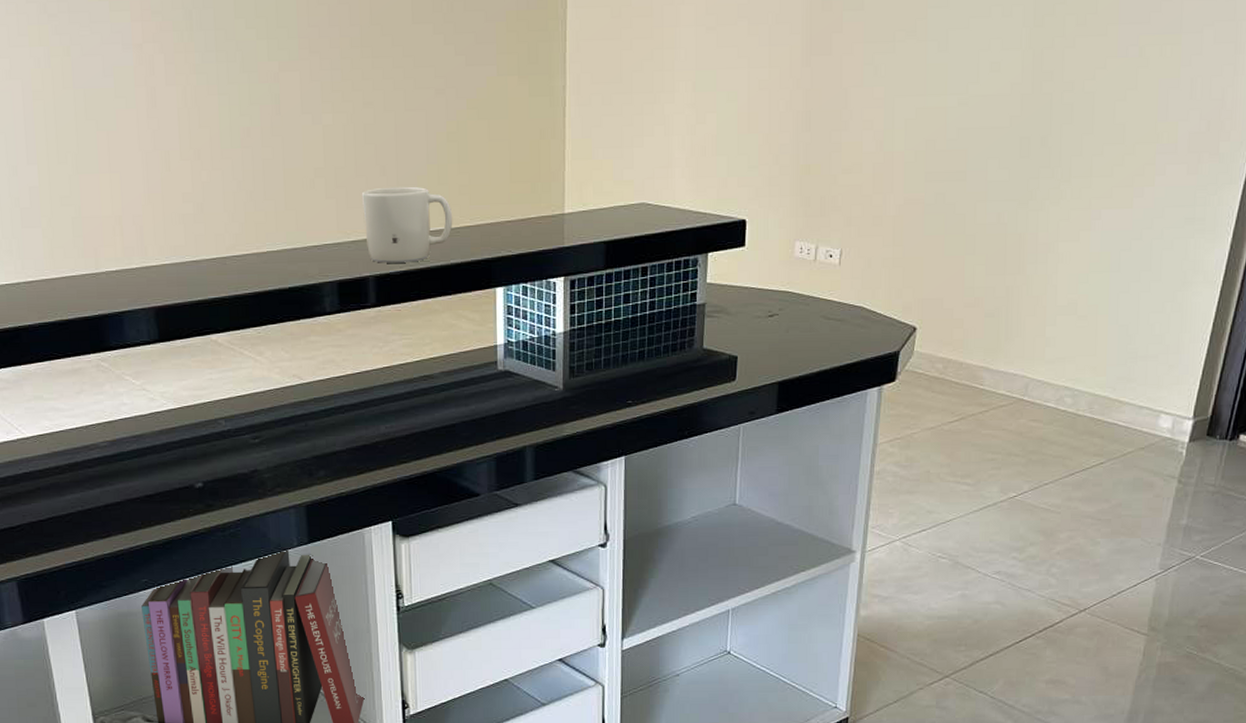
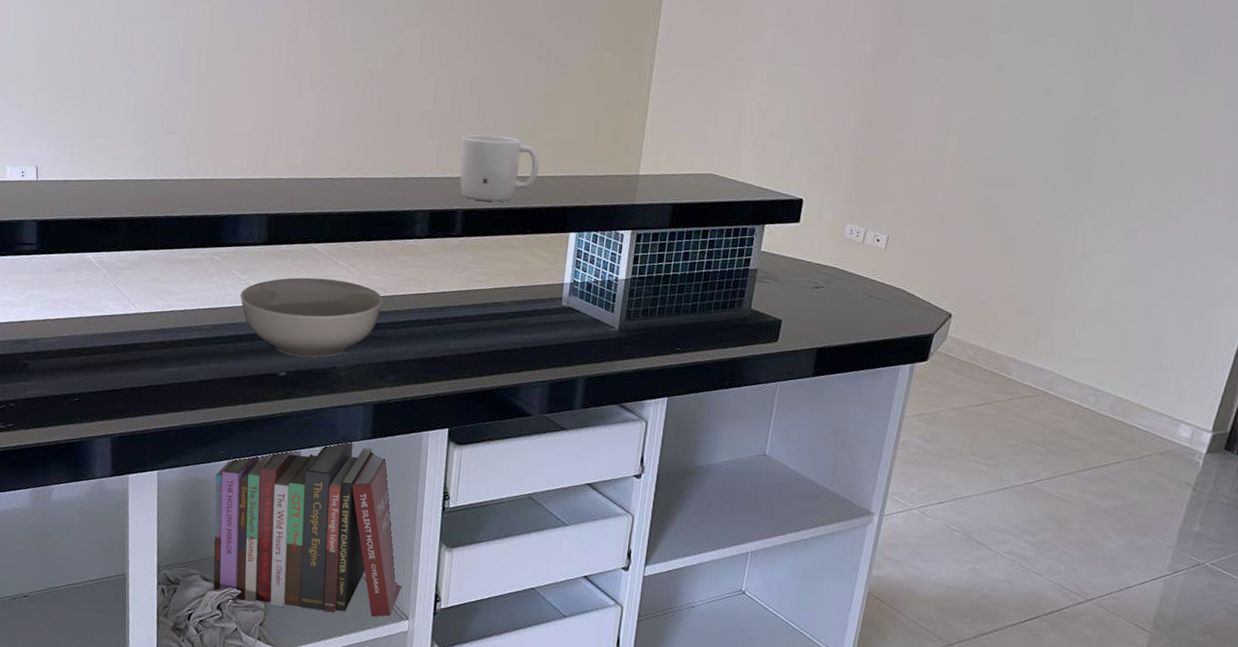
bowl: none [137,372,300,464] -> present [240,277,383,358]

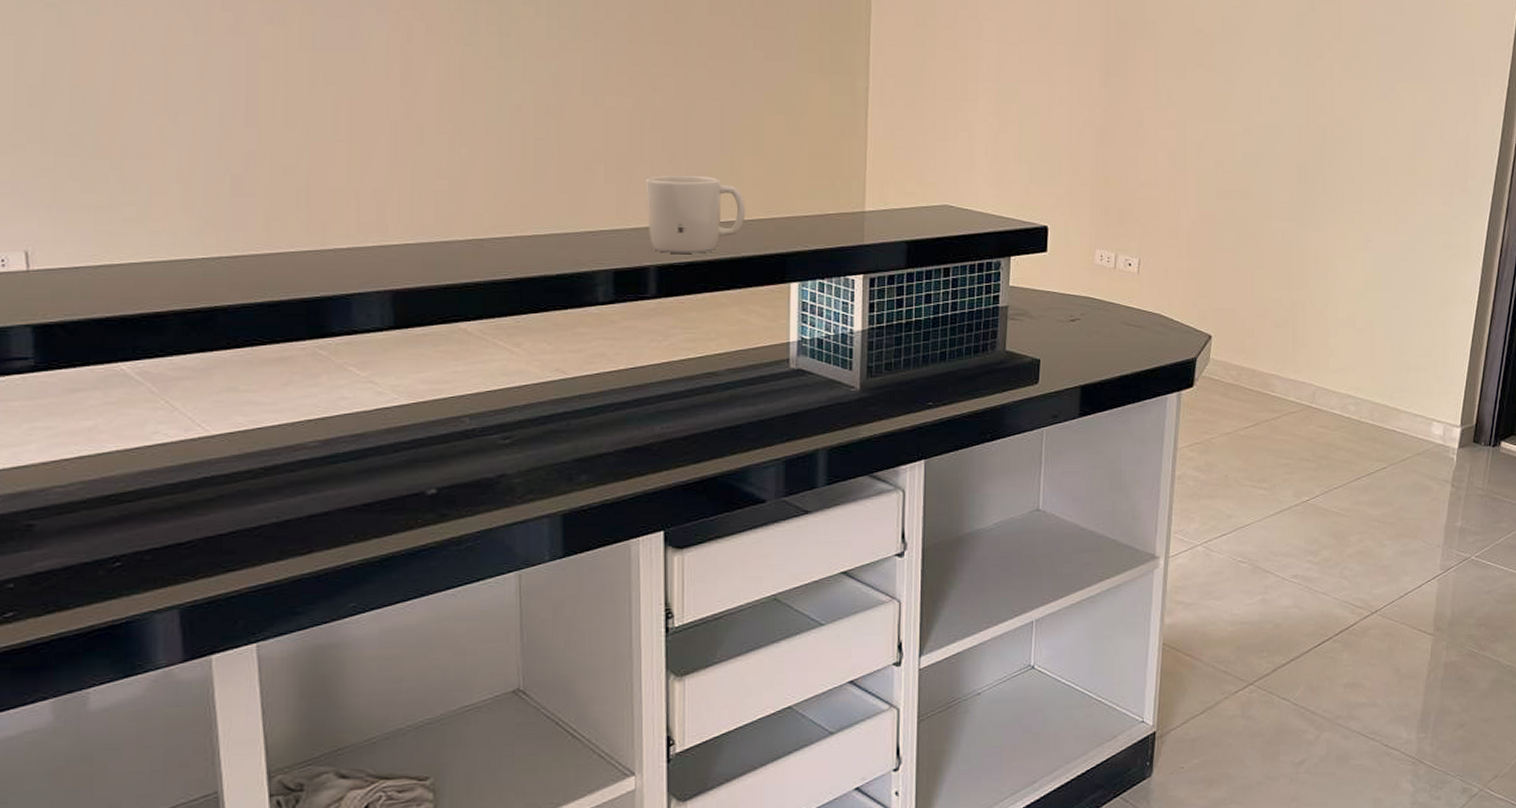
books: present [213,443,403,617] -> none [345,566,623,797]
bowl: present [240,277,383,358] -> none [361,365,562,468]

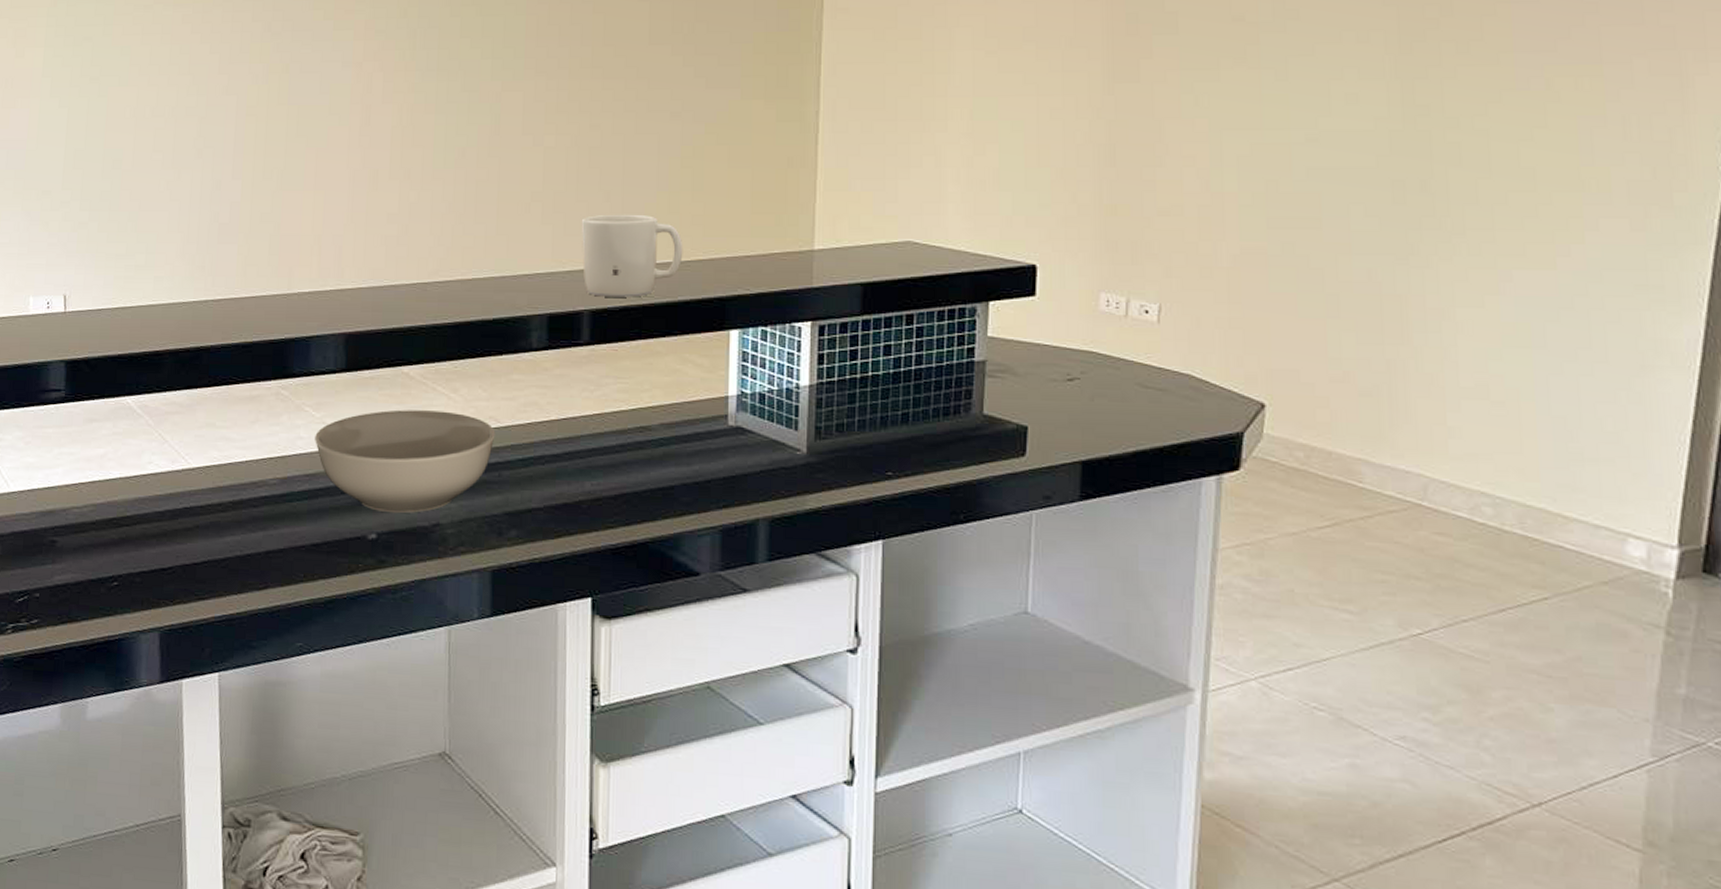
bowl: none [361,365,562,468] -> present [315,409,496,514]

